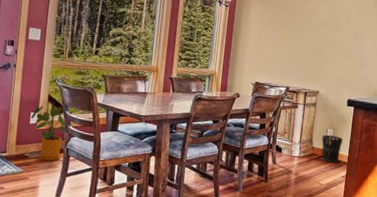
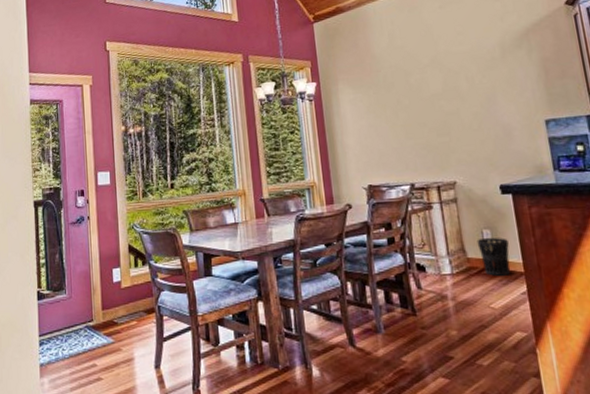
house plant: present [31,105,67,161] -> none [114,256,155,325]

